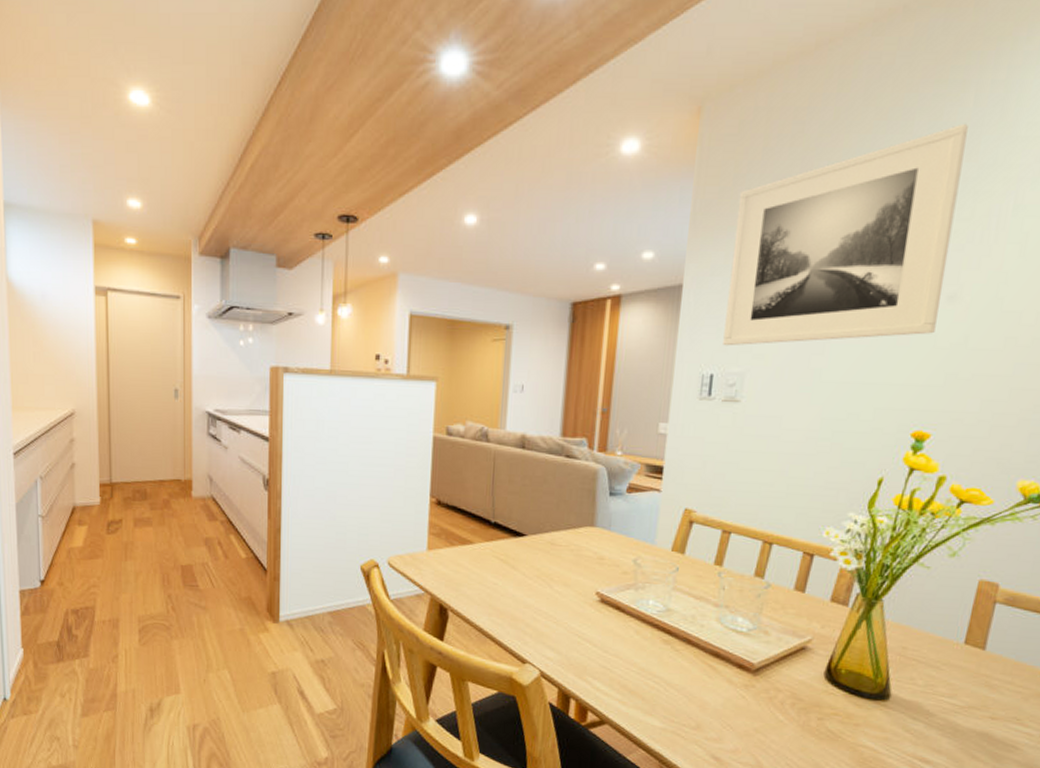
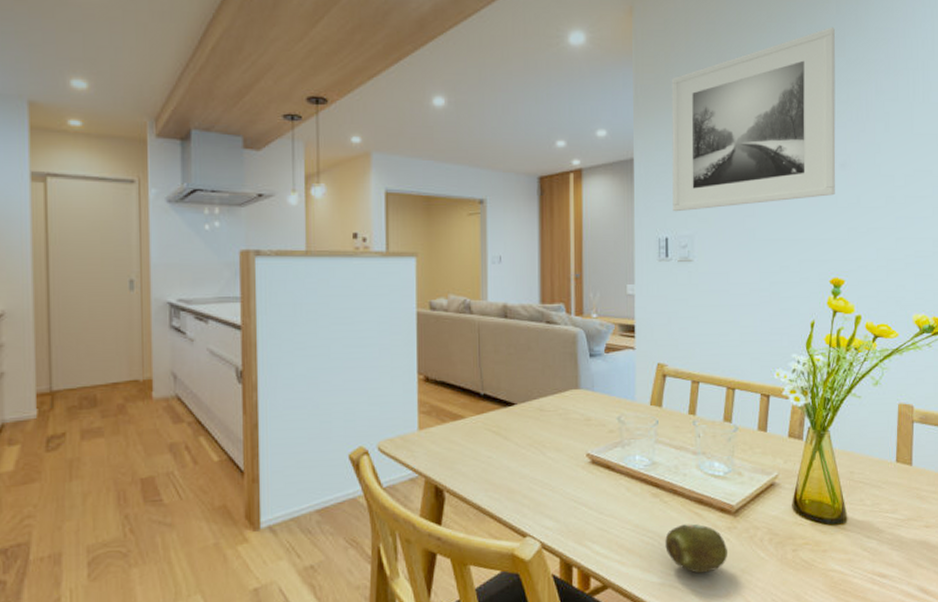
fruit: none [671,674,742,726] -> present [665,524,728,574]

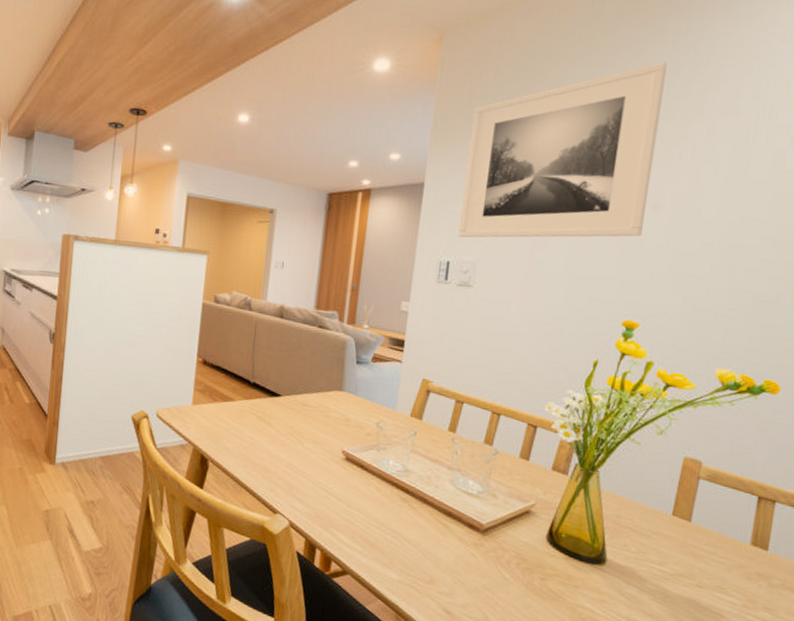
fruit: present [665,524,728,574] -> none [408,531,472,581]

